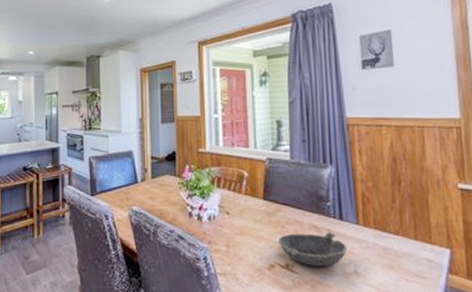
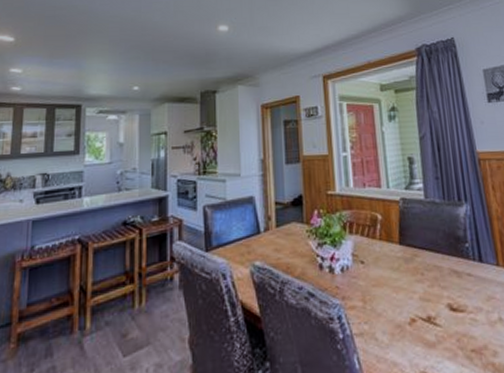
bowl: present [279,232,348,266] -> none [418,276,490,317]

